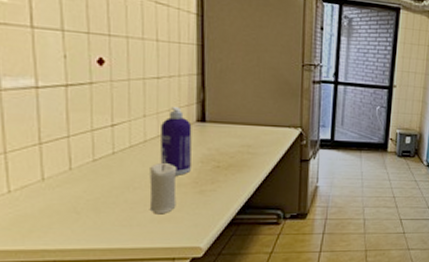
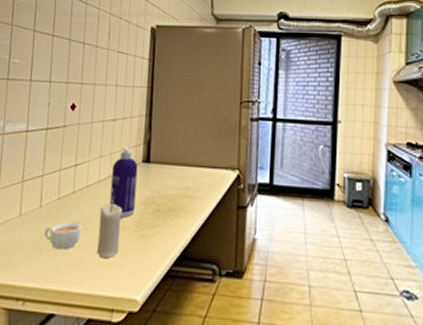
coffee cup: none [81,183,128,211] -> present [44,222,82,250]

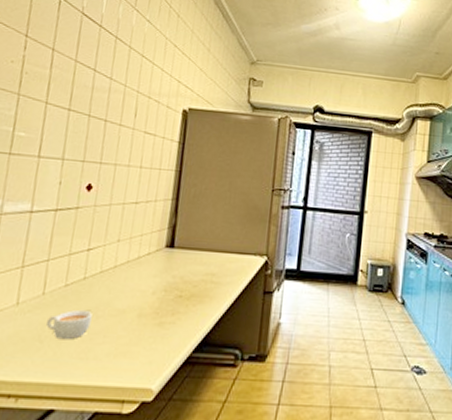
candle: present [97,204,123,259] -> none [109,290,141,348]
spray bottle: present [109,148,138,218] -> none [126,232,161,305]

